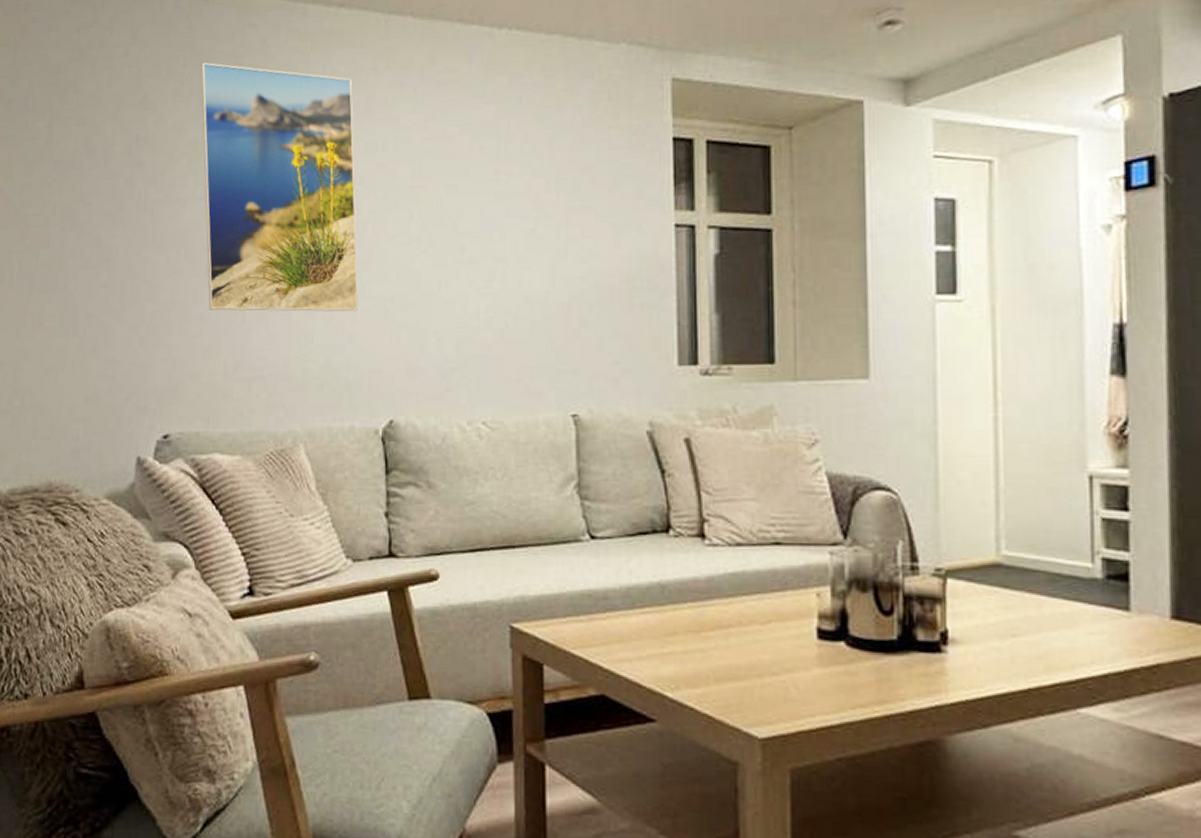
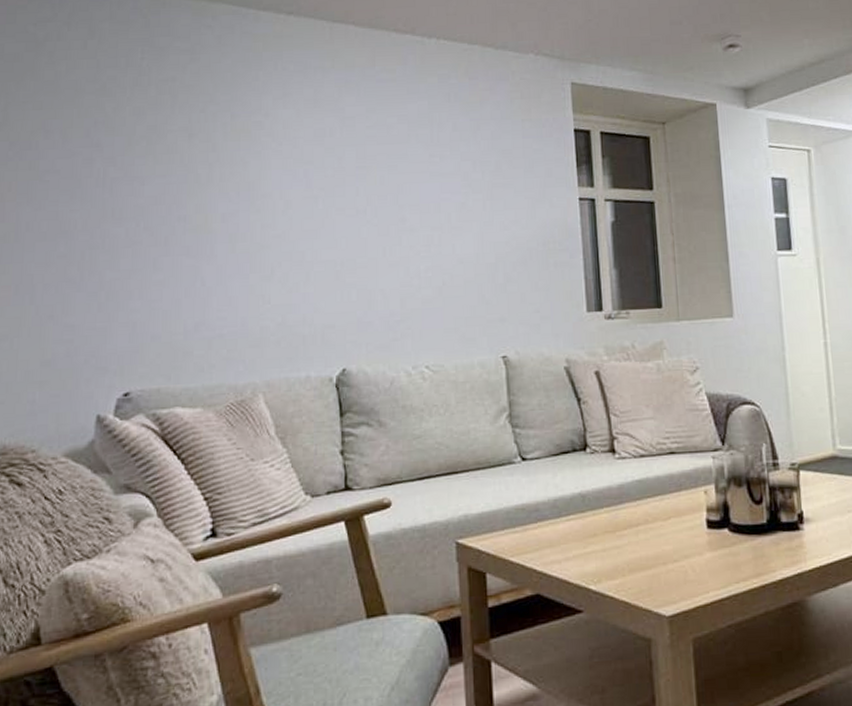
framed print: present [201,62,358,312] -> none [159,56,311,277]

